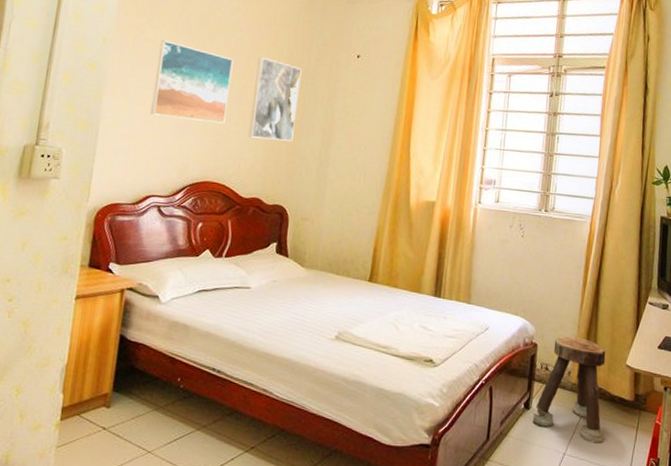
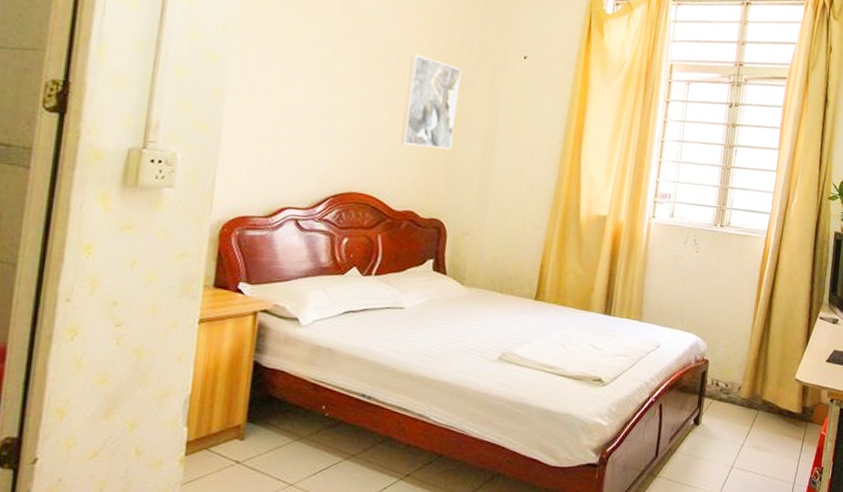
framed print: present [150,40,234,123] -> none [284,30,382,128]
stool: present [532,336,606,444] -> none [701,352,776,456]

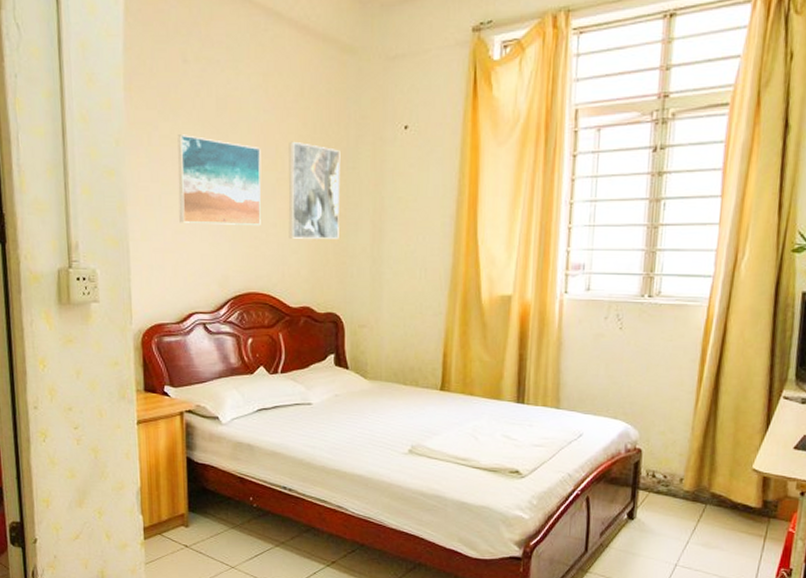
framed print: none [284,30,382,128] -> present [177,135,261,225]

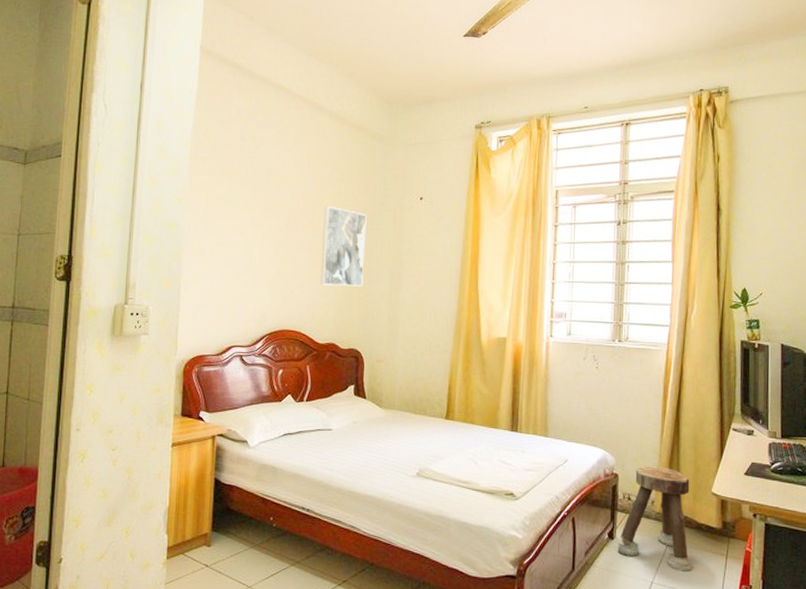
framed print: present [177,135,261,225] -> none [227,197,301,273]
stool: none [637,440,727,554] -> present [617,466,693,572]

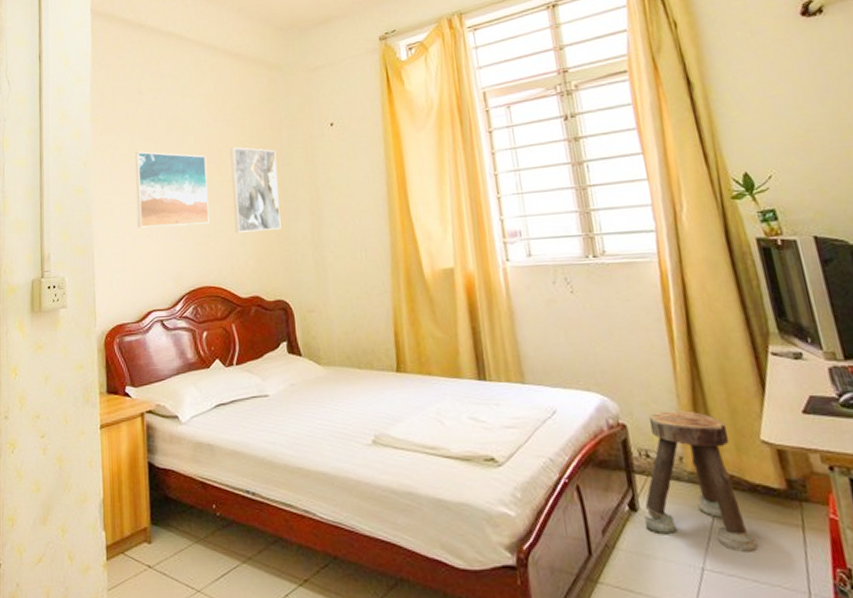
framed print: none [227,197,301,273] -> present [135,151,210,228]

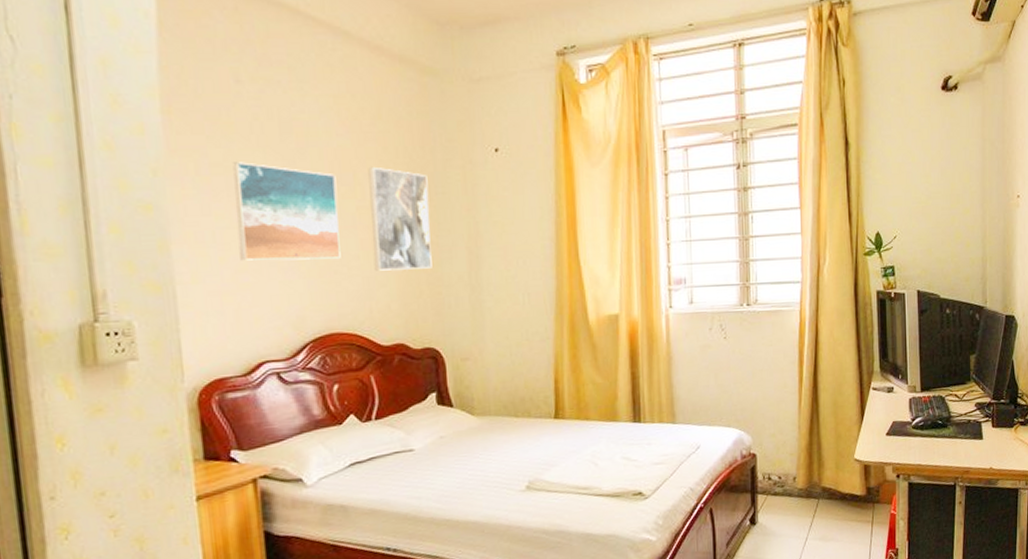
stool: present [644,410,757,552] -> none [760,439,839,547]

